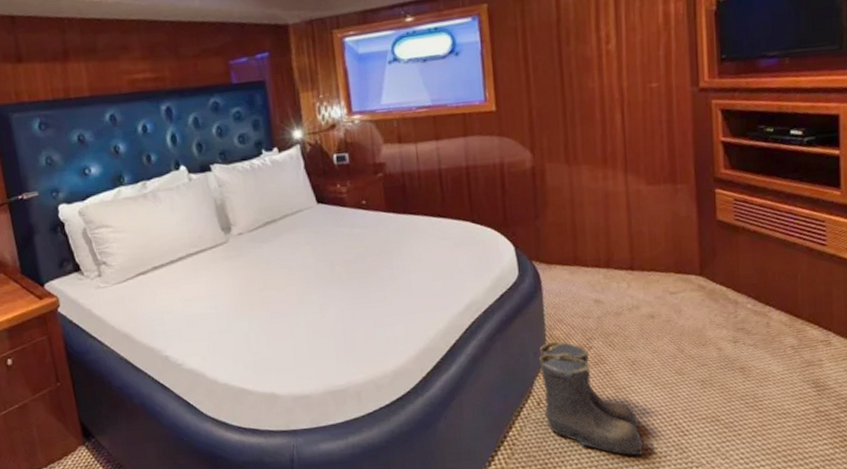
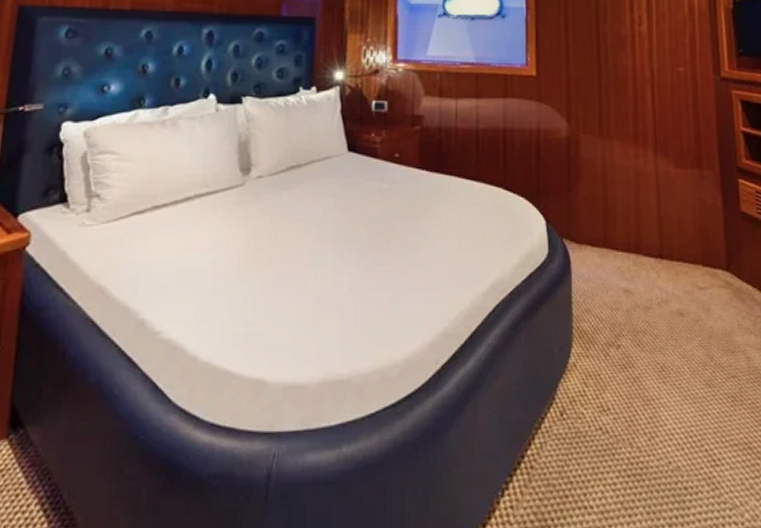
boots: present [539,341,644,456] -> none [565,335,673,490]

